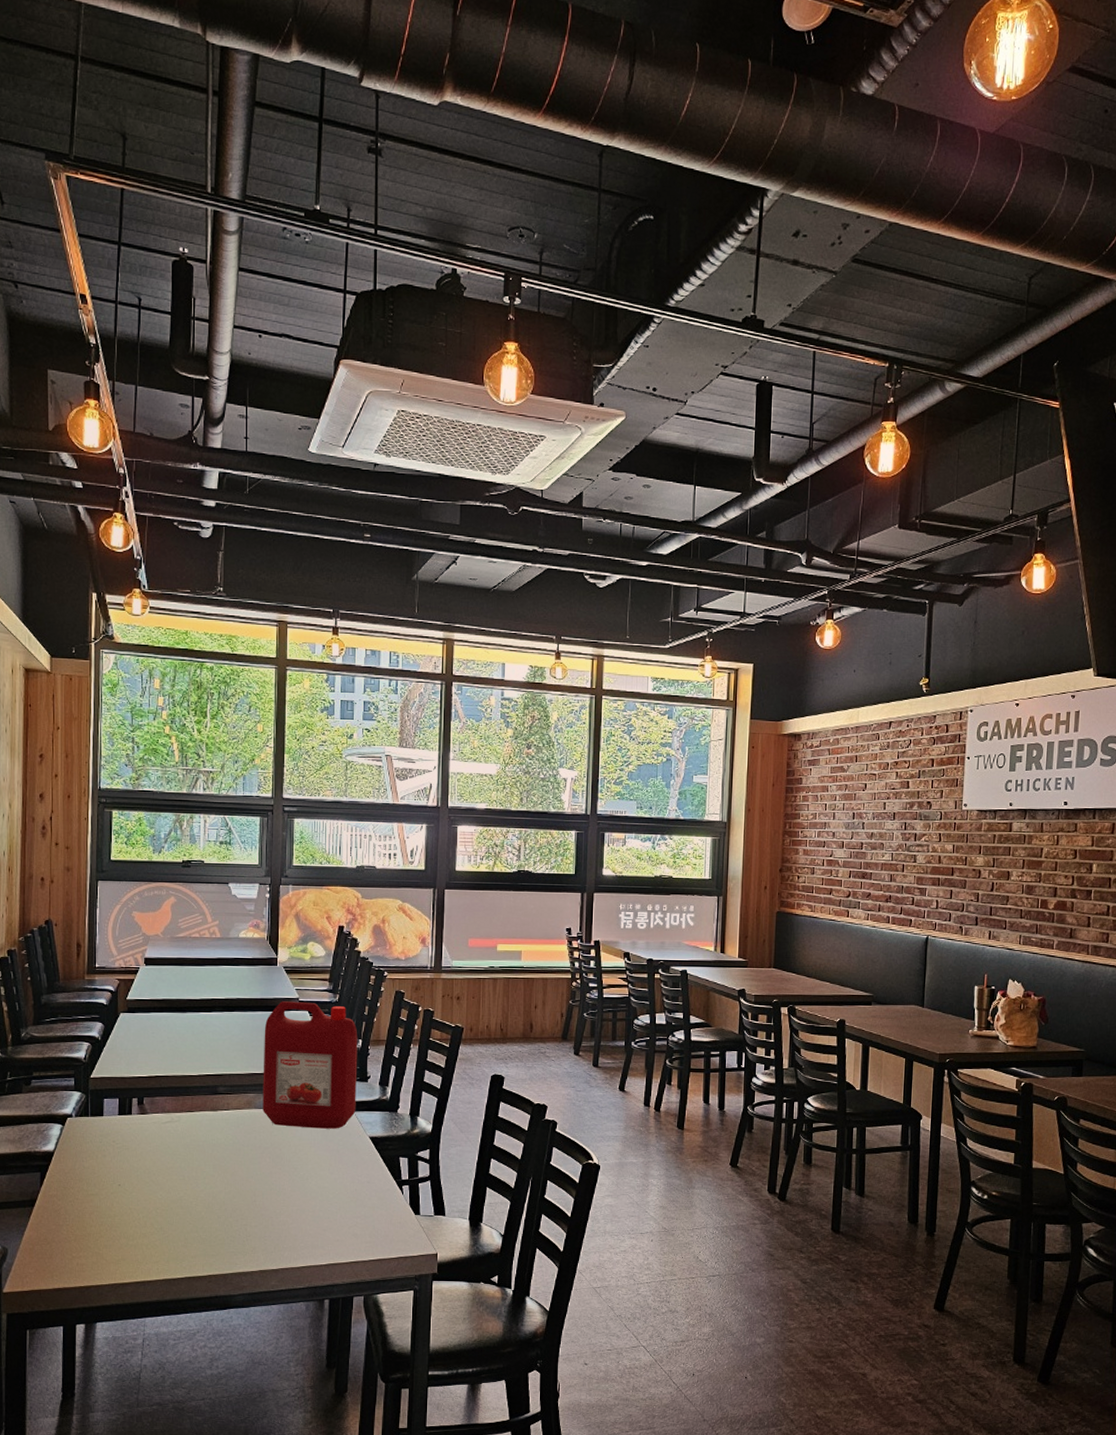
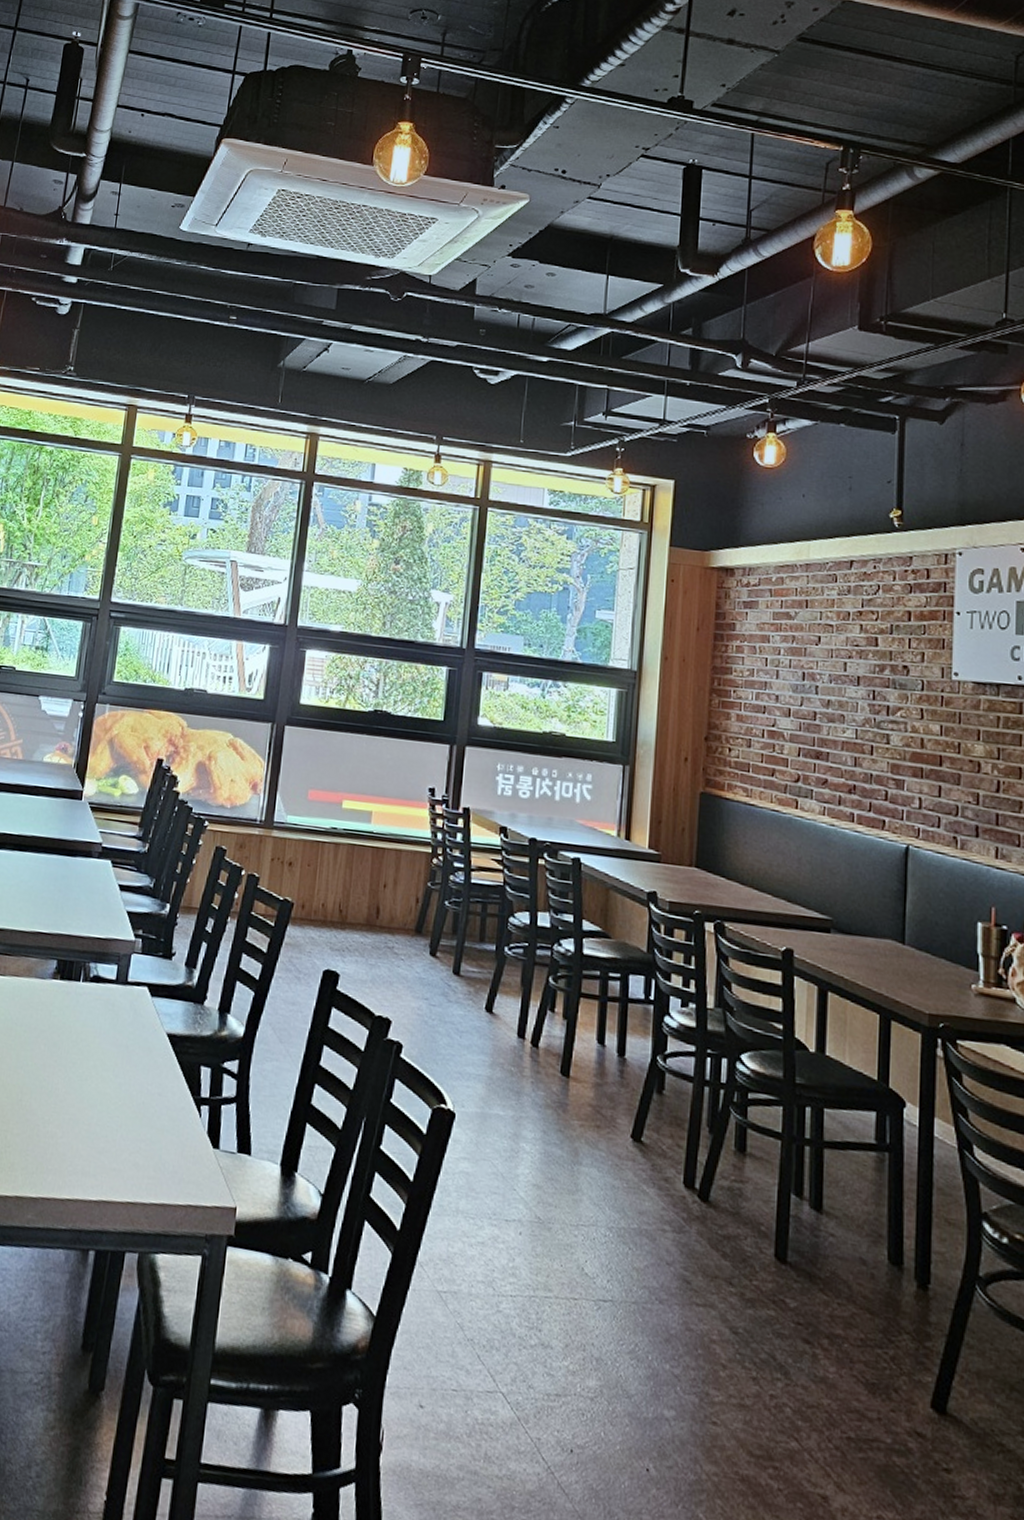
ketchup jug: present [263,1001,358,1129] -> none [44,845,166,1017]

